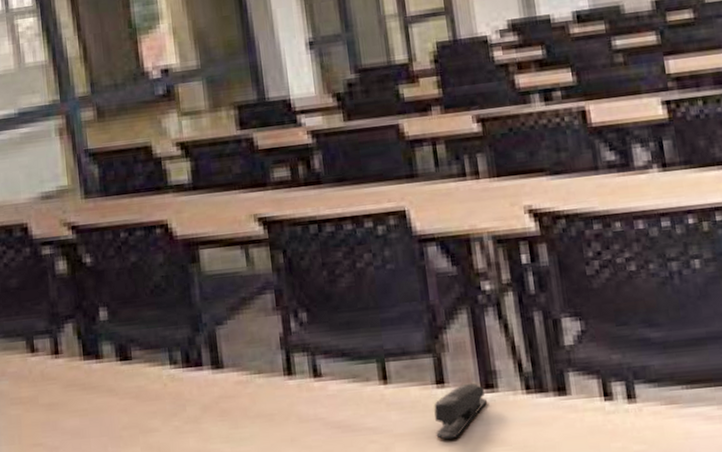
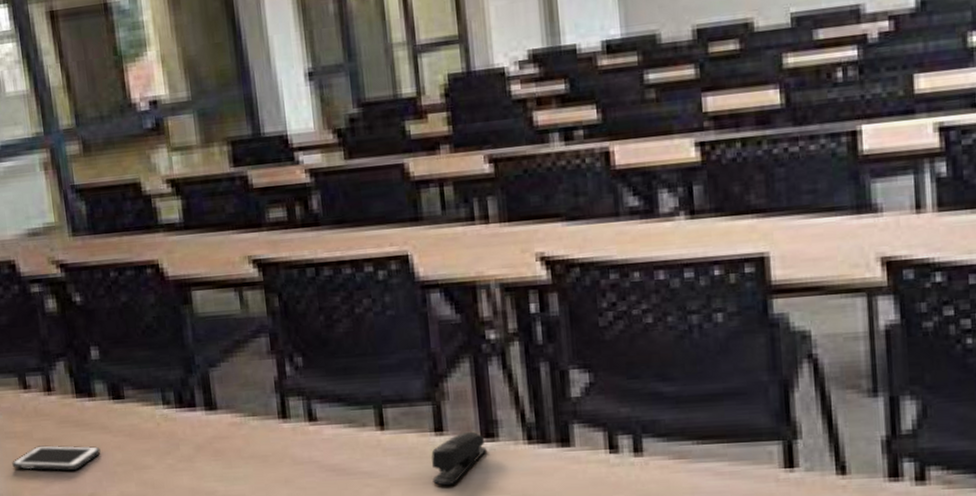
cell phone: none [16,410,107,437] -> present [12,445,101,471]

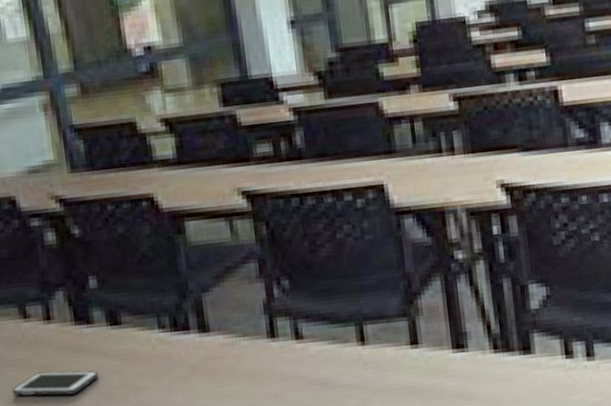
stapler: present [431,431,487,486] -> none [408,343,458,394]

